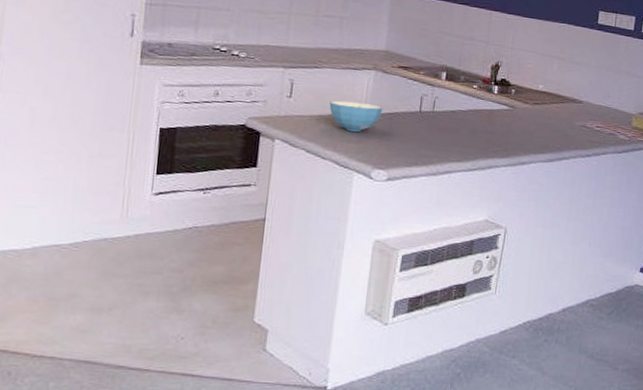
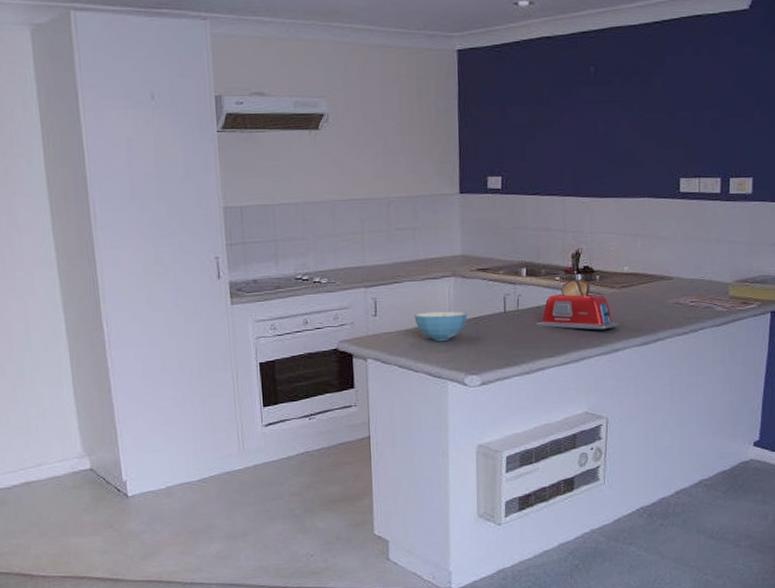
toaster: none [449,89,528,142] -> present [536,279,619,330]

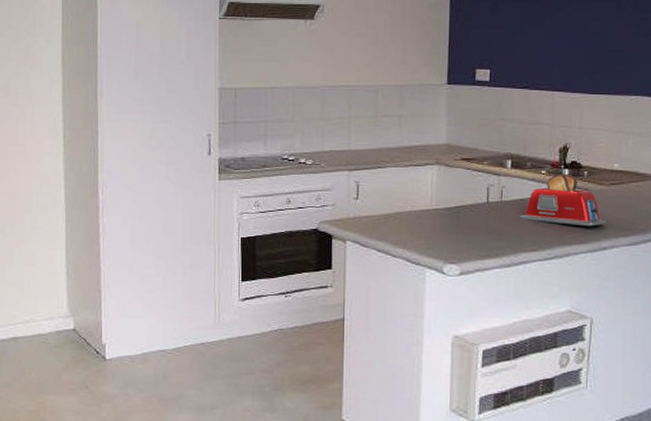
cereal bowl: present [414,311,468,341] -> none [396,198,449,227]

